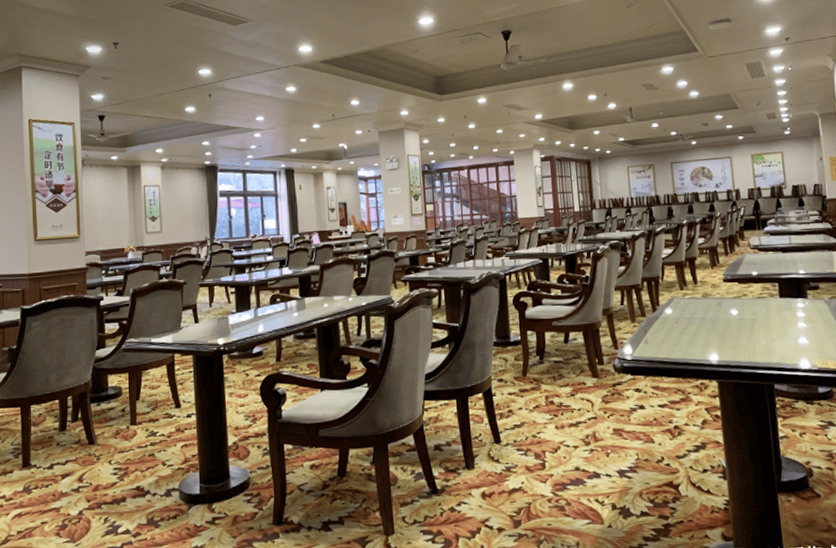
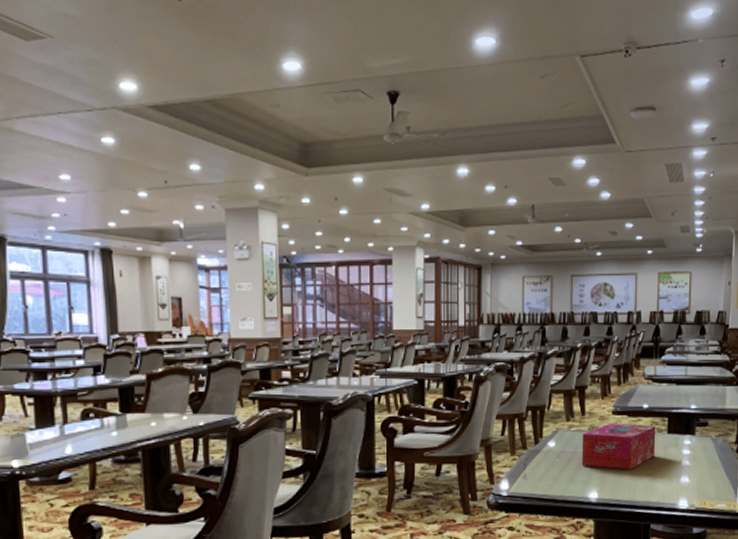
tissue box: none [696,290,770,333] -> present [581,423,656,470]

